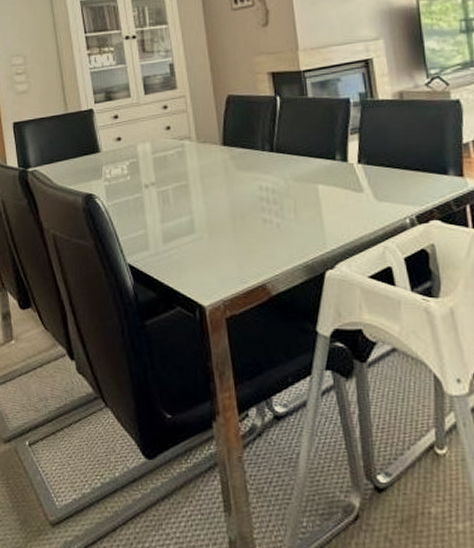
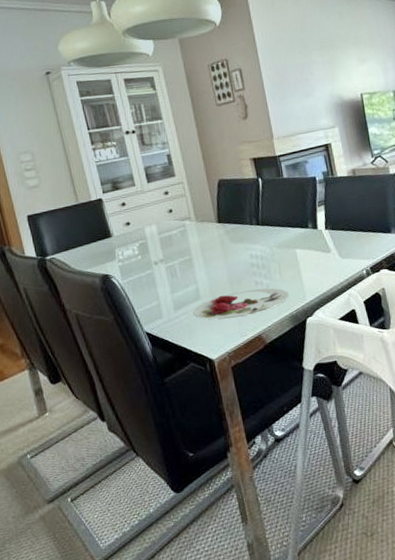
plate: none [186,227,306,261] -> present [193,288,290,320]

